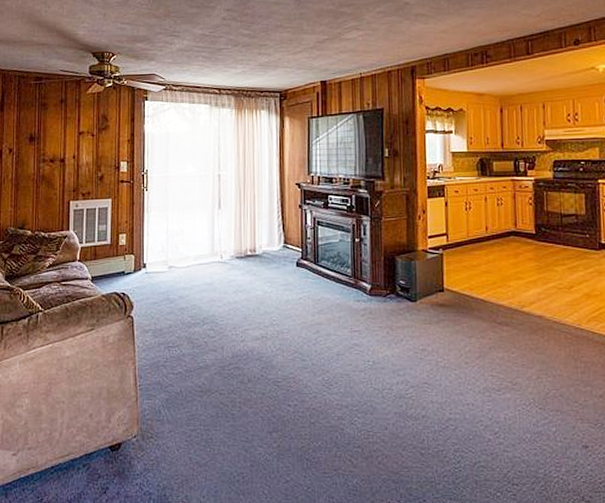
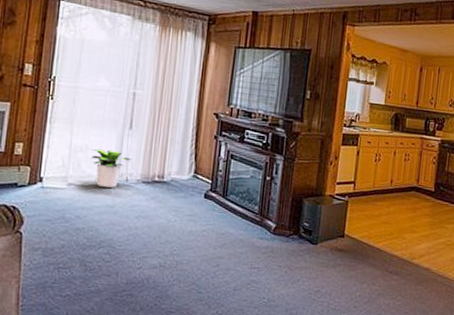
potted plant: none [187,230,223,266] -> present [91,148,131,188]

